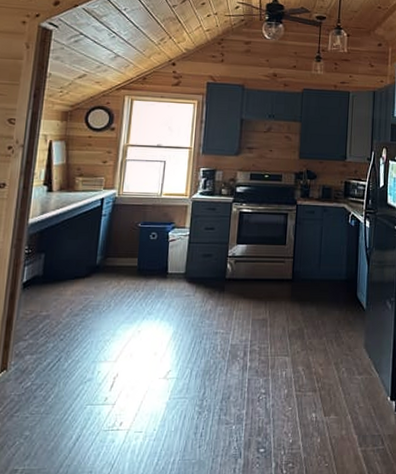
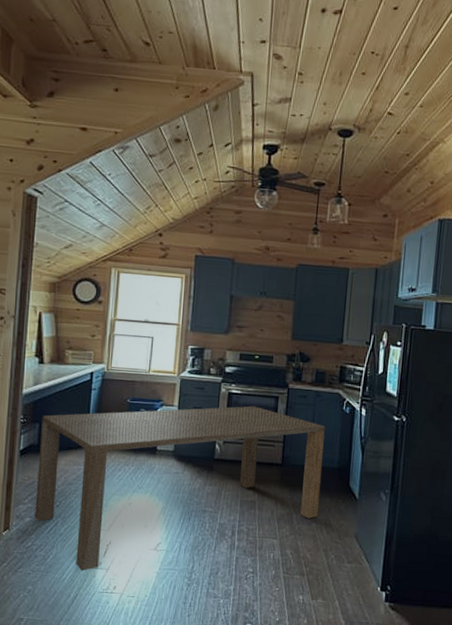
dining table: none [36,224,332,408] -> present [35,406,325,571]

